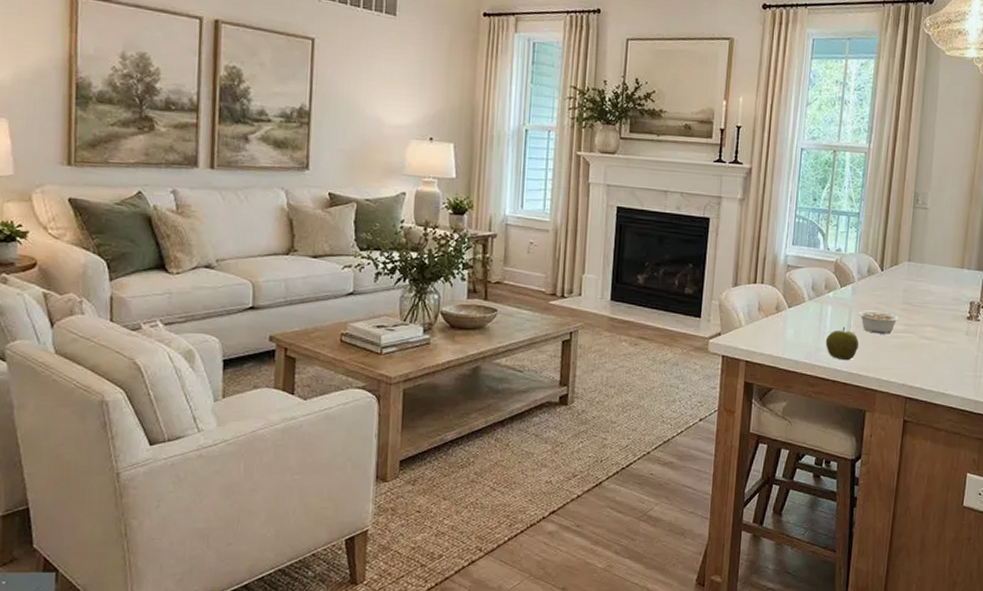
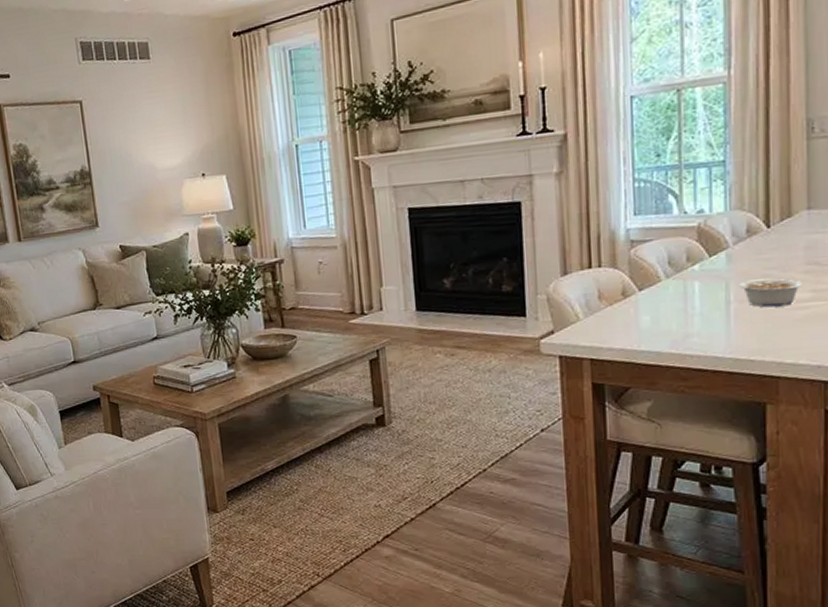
apple: present [825,327,860,361] -> none [696,305,746,345]

